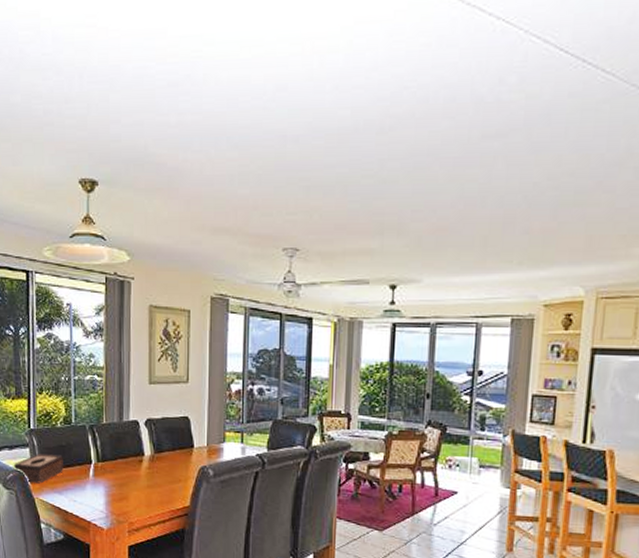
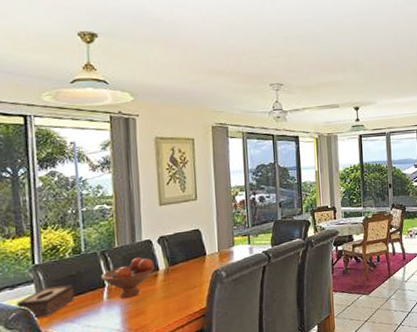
fruit bowl: none [89,437,141,480] -> present [101,256,156,298]

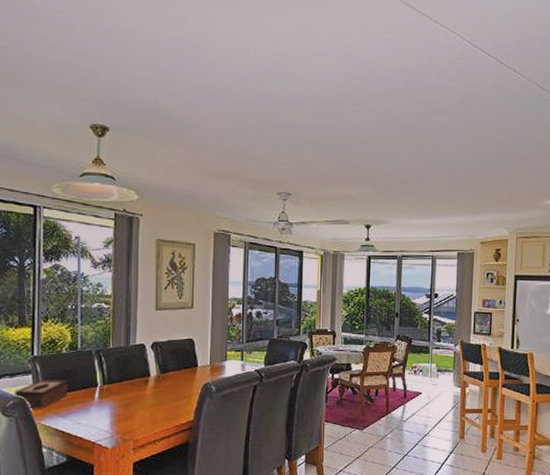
fruit bowl: present [101,256,156,298] -> none [95,360,147,400]

